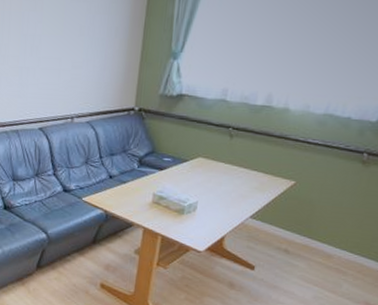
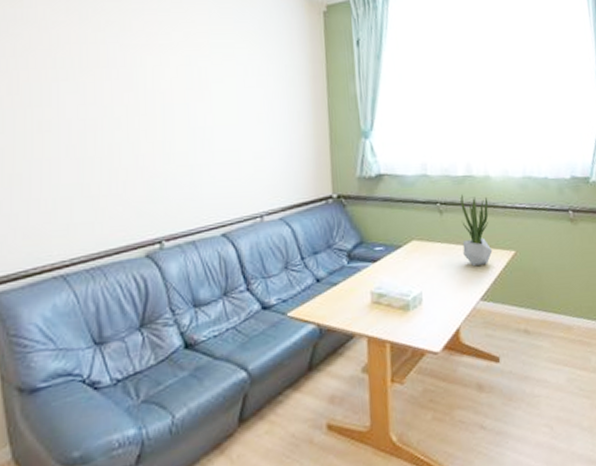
potted plant: none [244,123,282,189] -> present [460,195,493,266]

